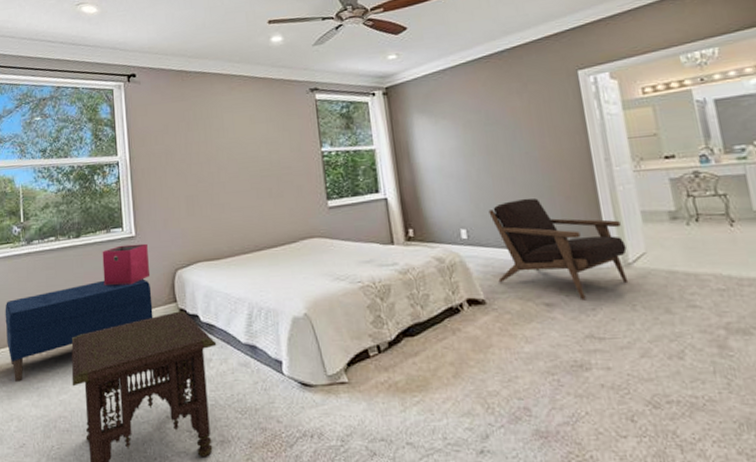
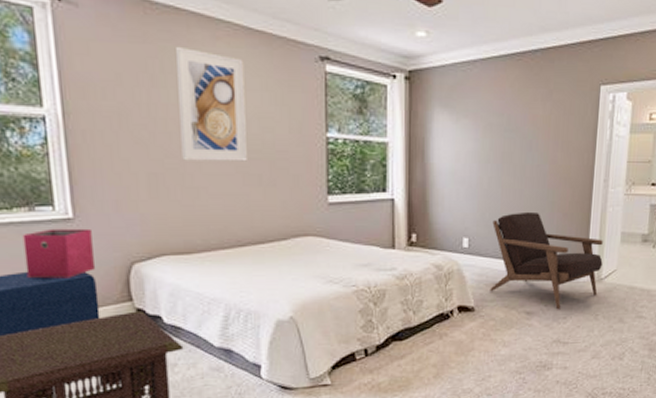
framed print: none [203,99,259,184] -> present [174,46,247,162]

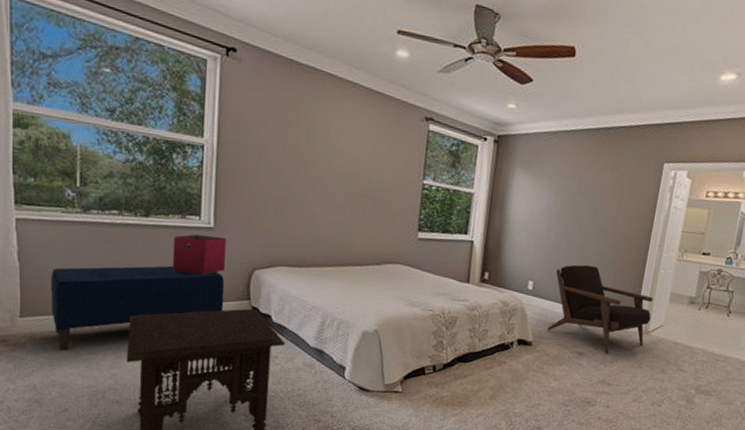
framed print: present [174,46,247,162] -> none [304,99,364,197]

